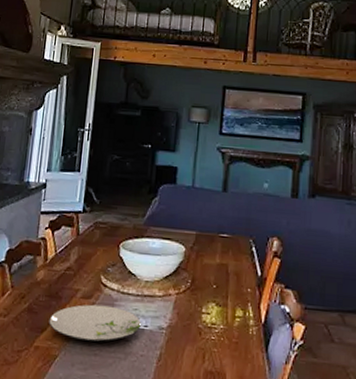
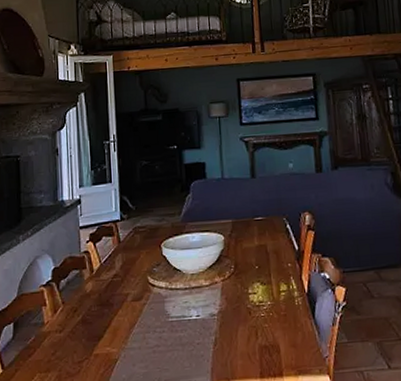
plate: present [48,304,141,342] -> none [104,303,193,341]

